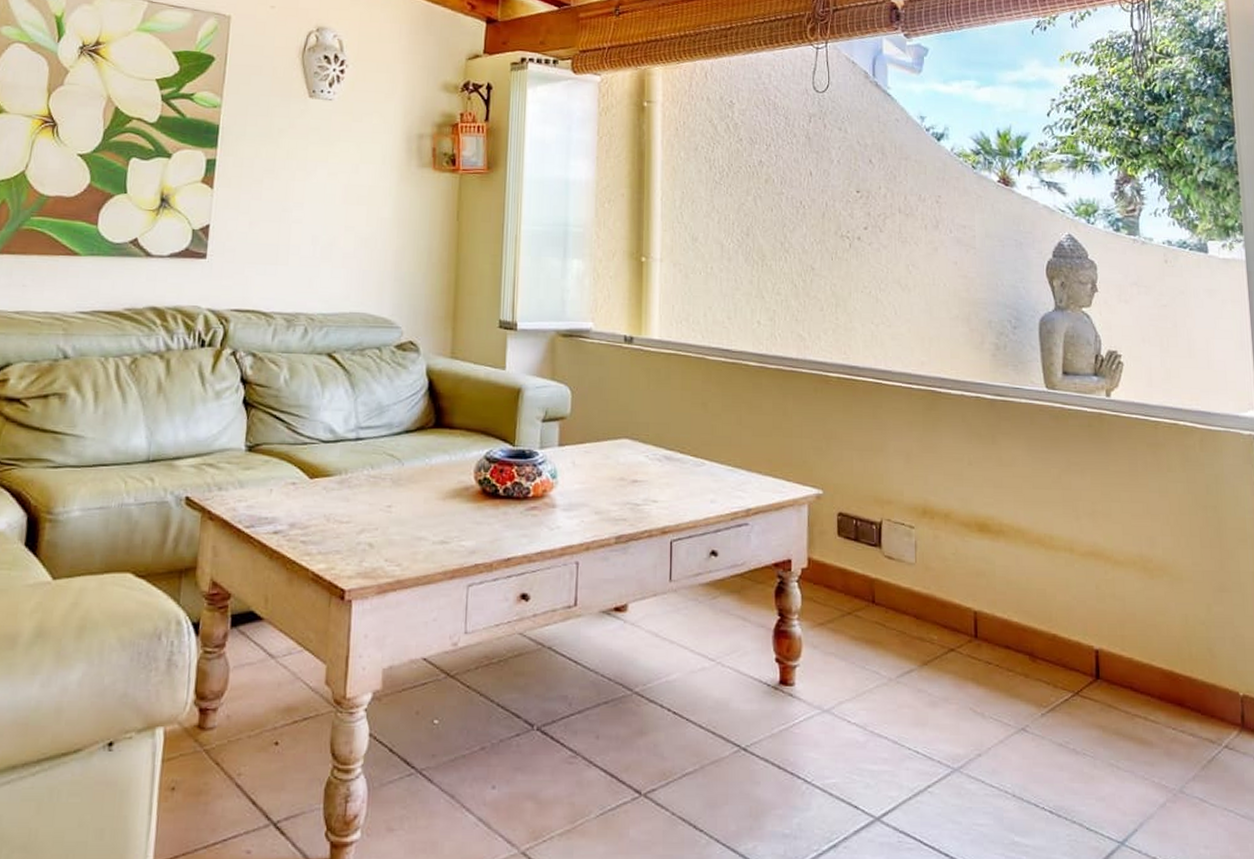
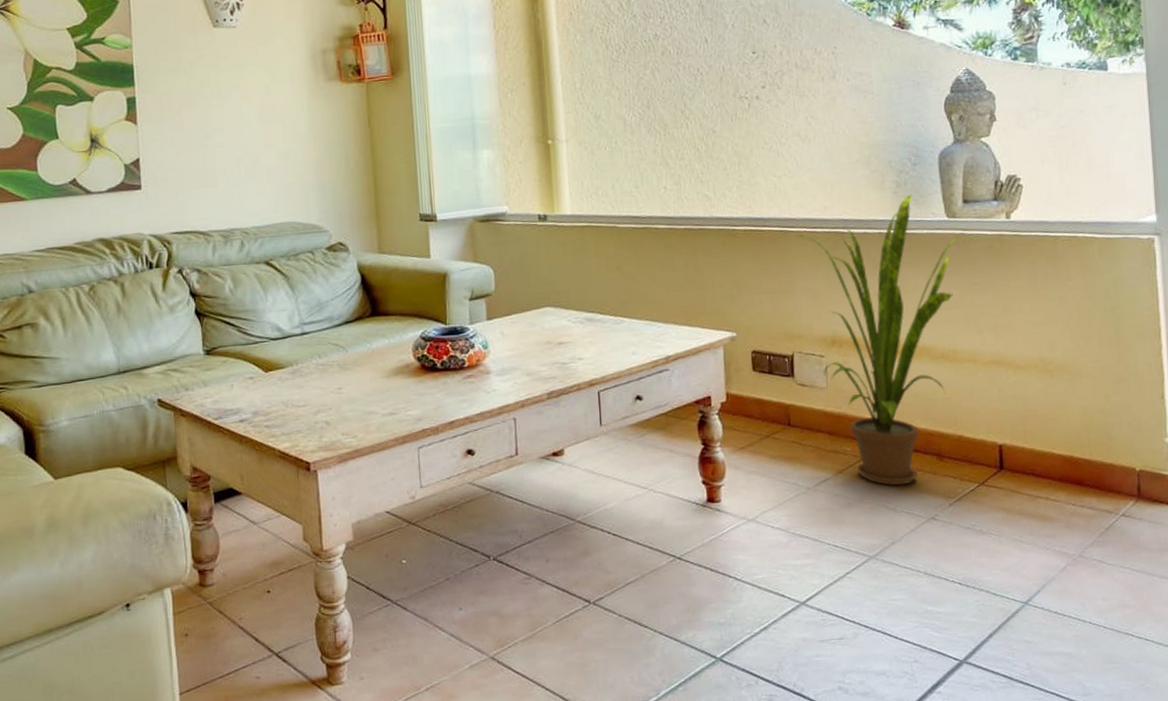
house plant: none [892,359,1063,687] -> present [797,194,964,486]

